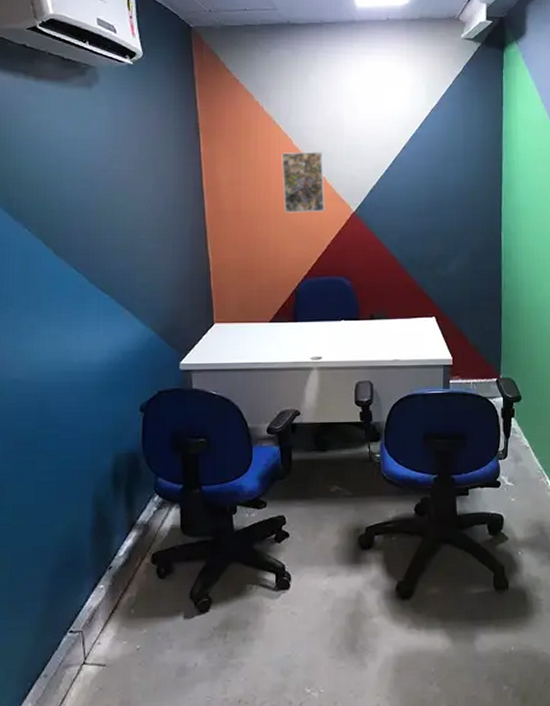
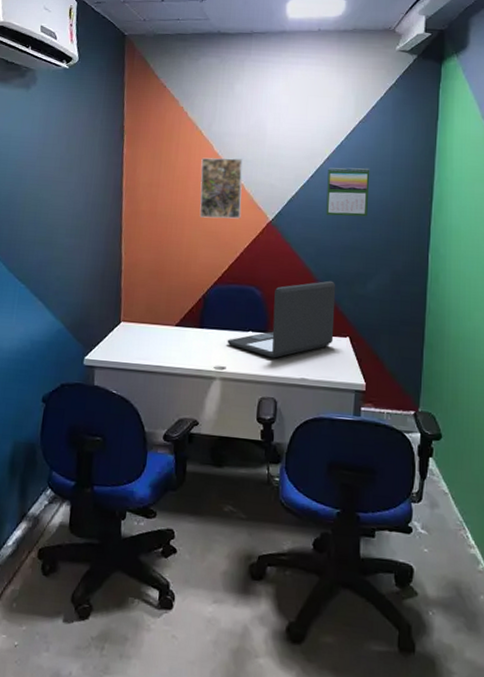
laptop: none [321,265,421,344] -> present [227,280,336,358]
calendar: none [405,154,445,203] -> present [326,167,370,217]

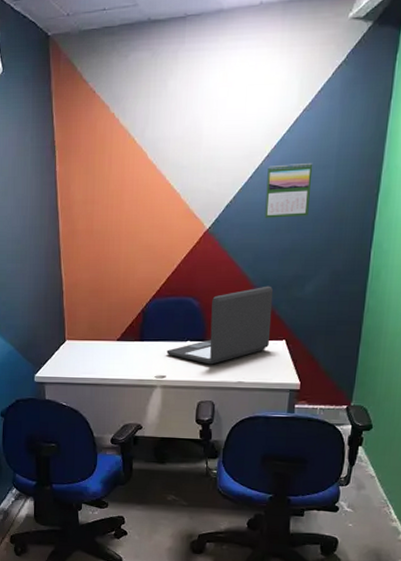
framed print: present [199,157,243,219] -> none [135,165,179,232]

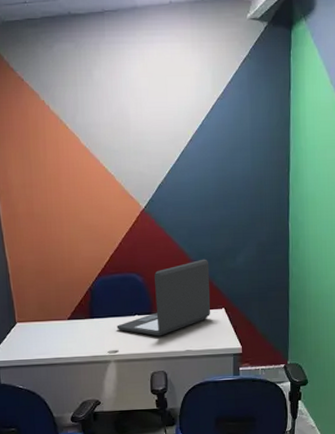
calendar: present [264,162,313,218] -> none [192,145,232,197]

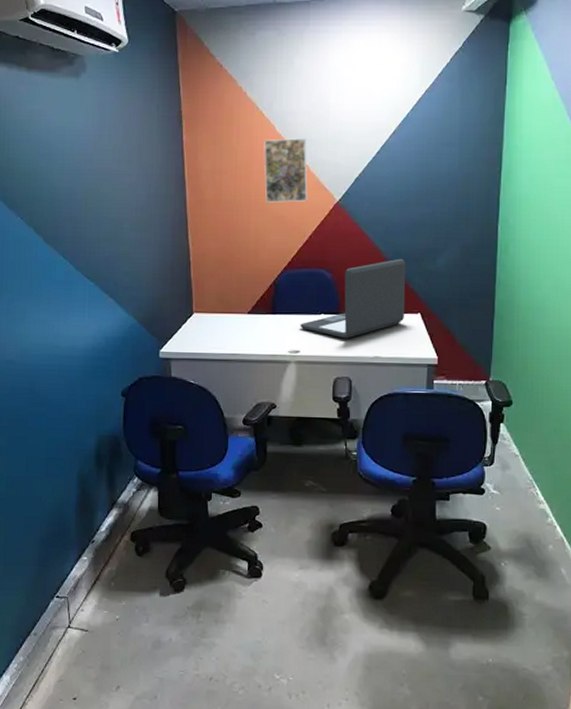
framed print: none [70,149,115,213] -> present [264,138,308,203]

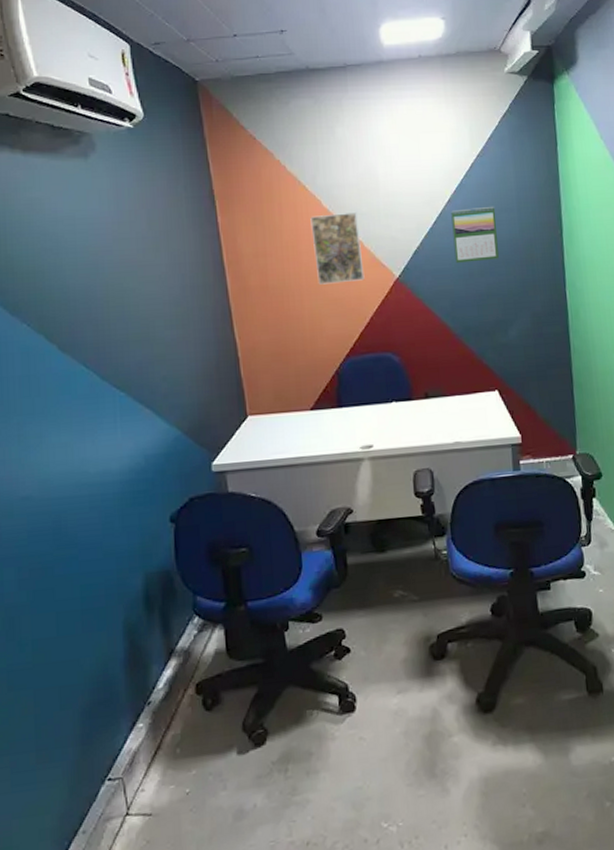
laptop: present [300,258,406,339] -> none [370,333,482,427]
calendar: none [393,140,438,192] -> present [451,206,499,263]

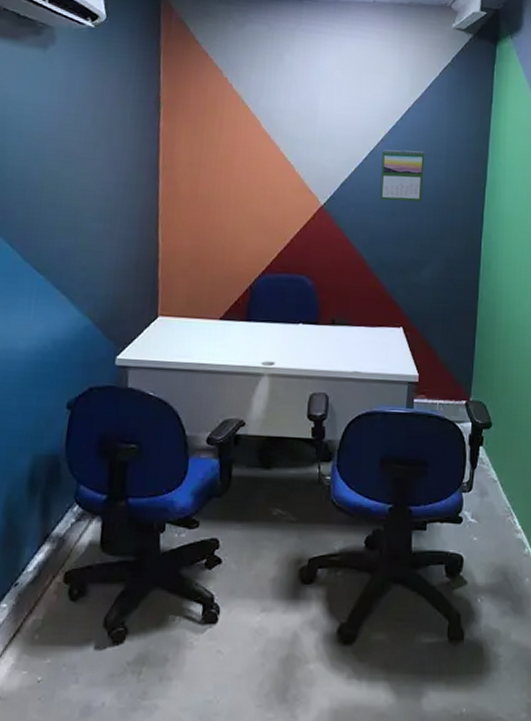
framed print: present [310,212,365,285] -> none [246,135,293,203]

